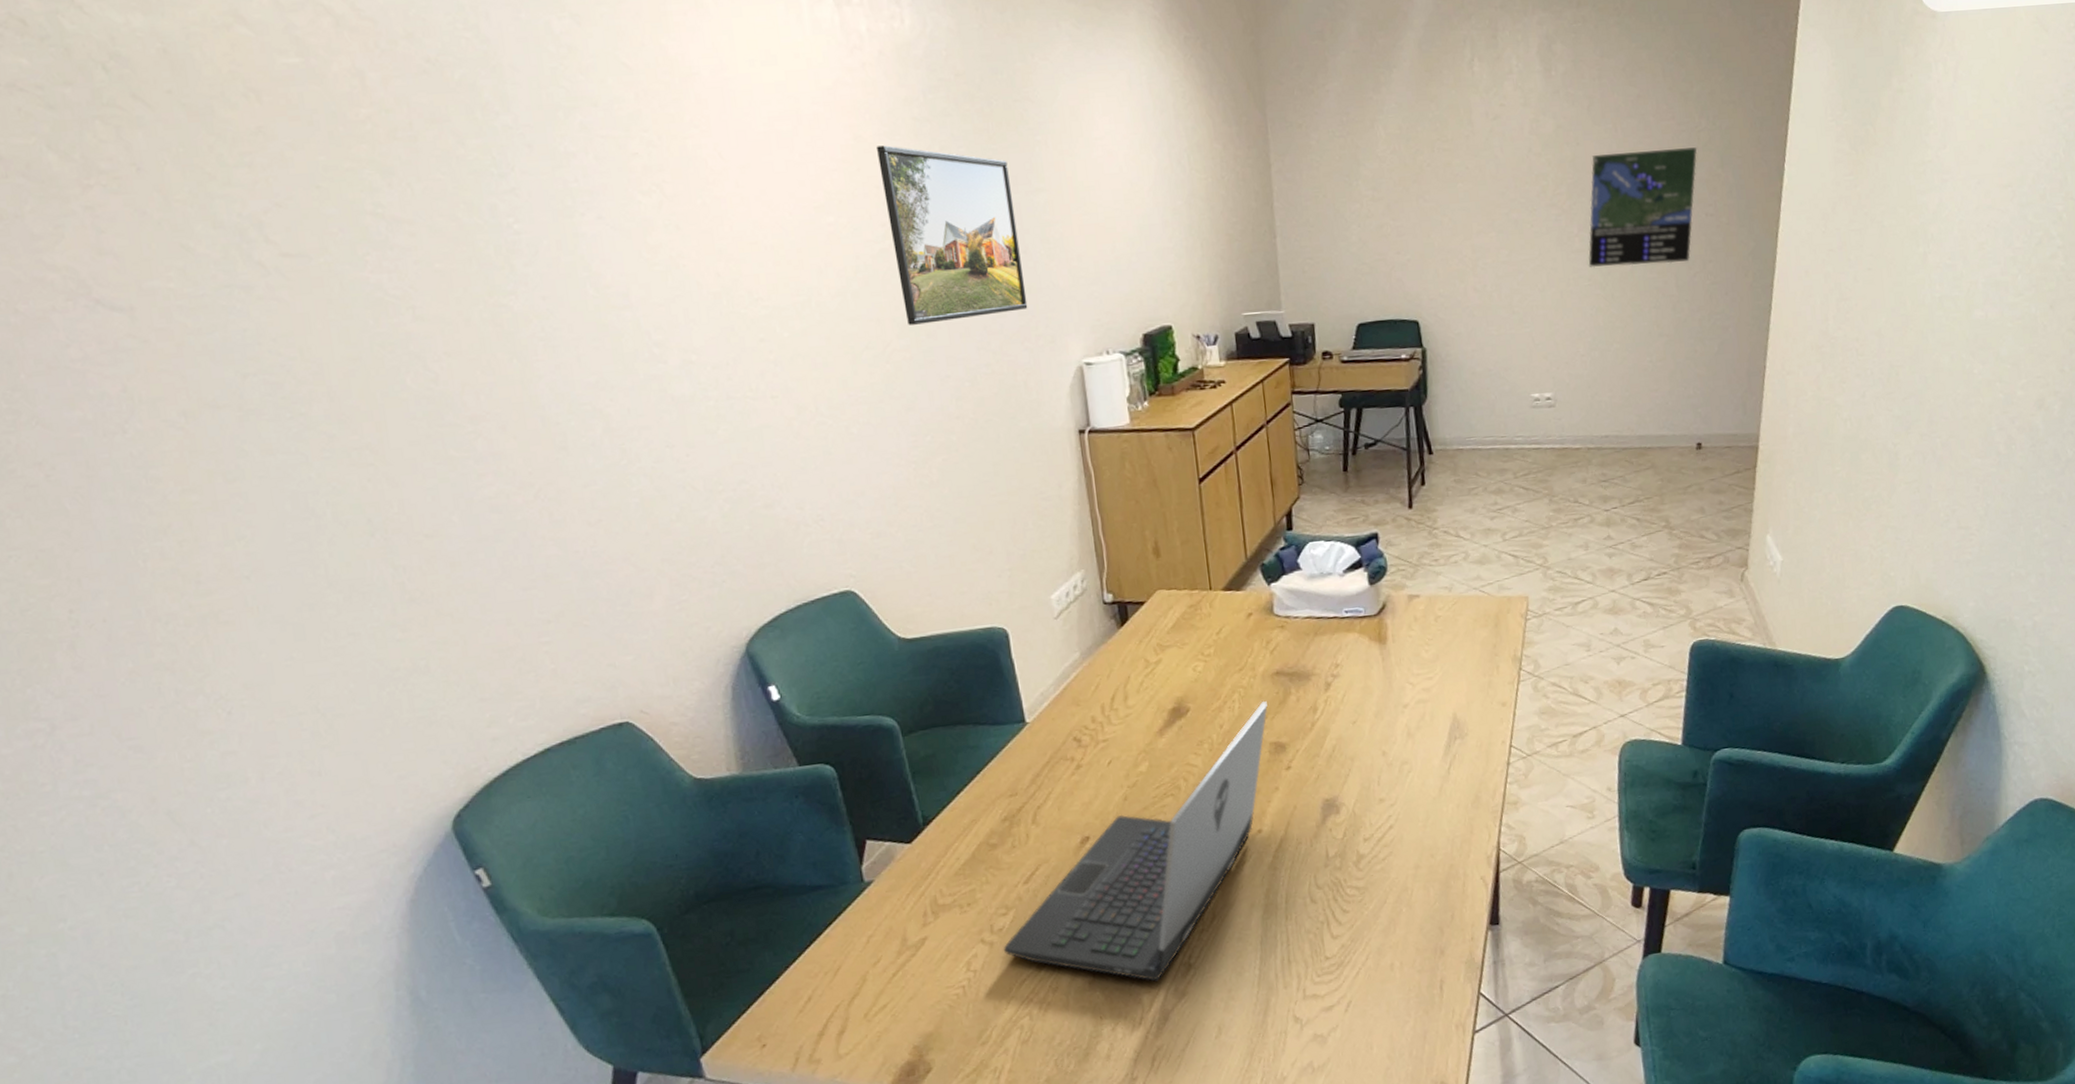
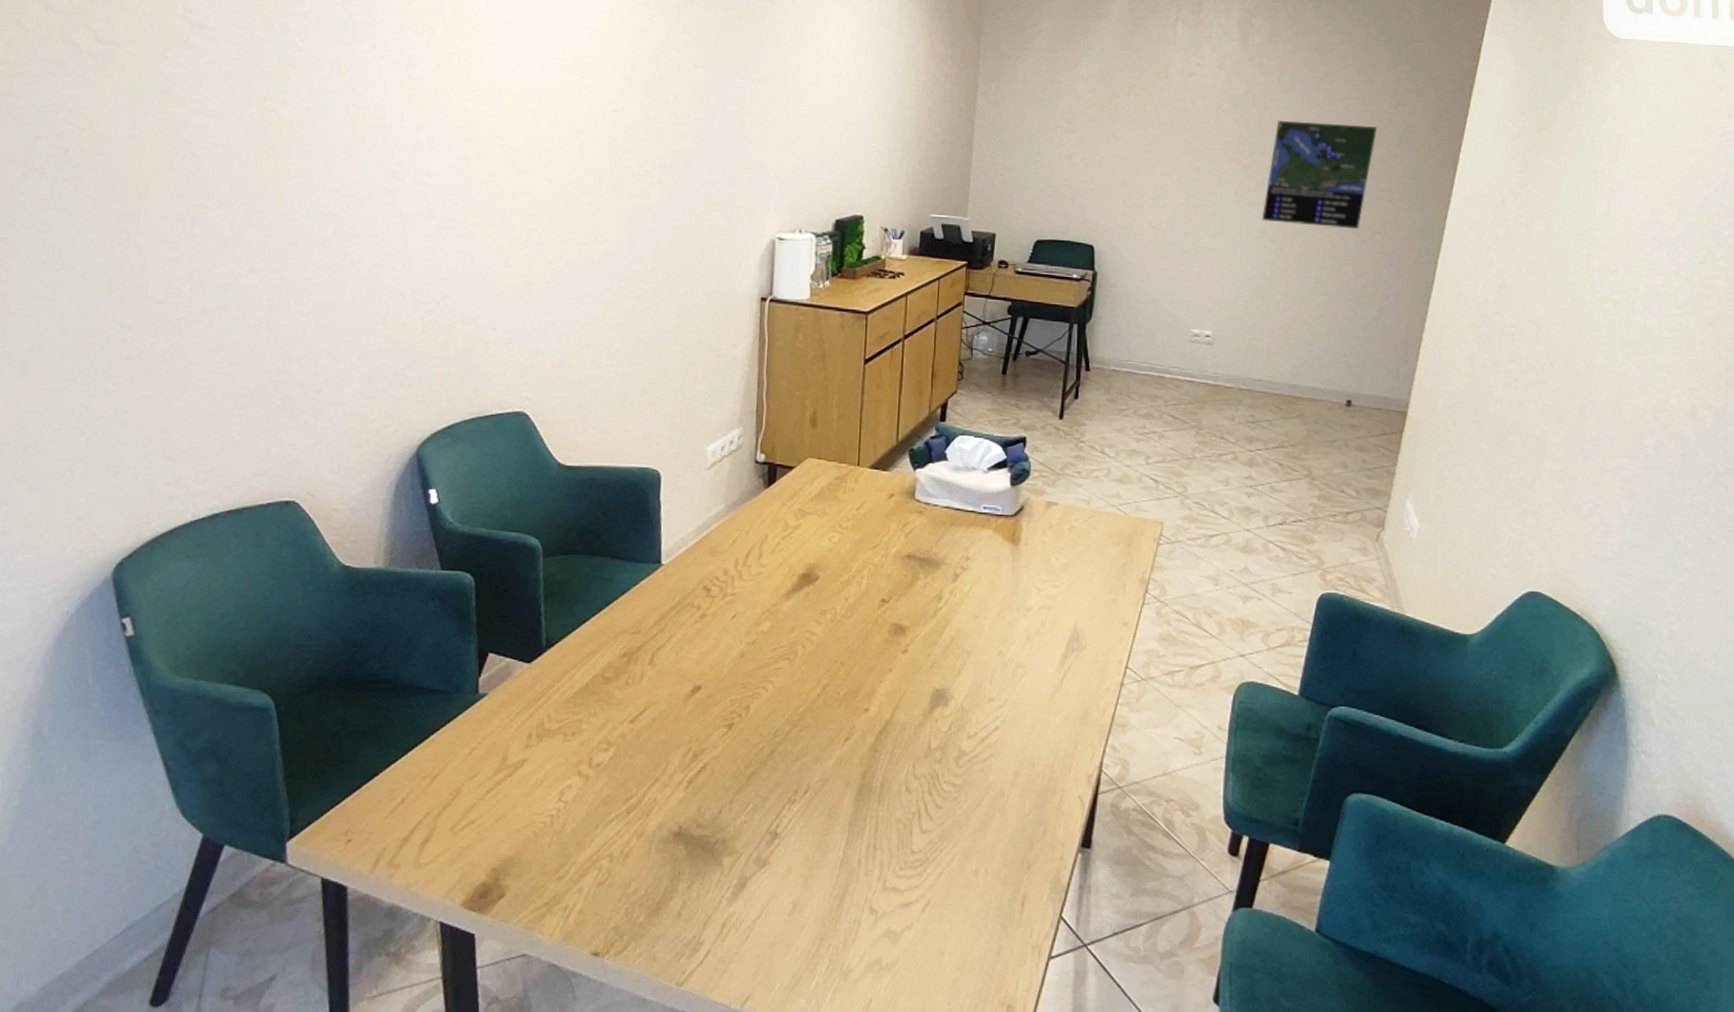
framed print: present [875,145,1028,325] -> none [624,21,740,182]
laptop: present [1003,700,1268,982] -> none [597,581,894,845]

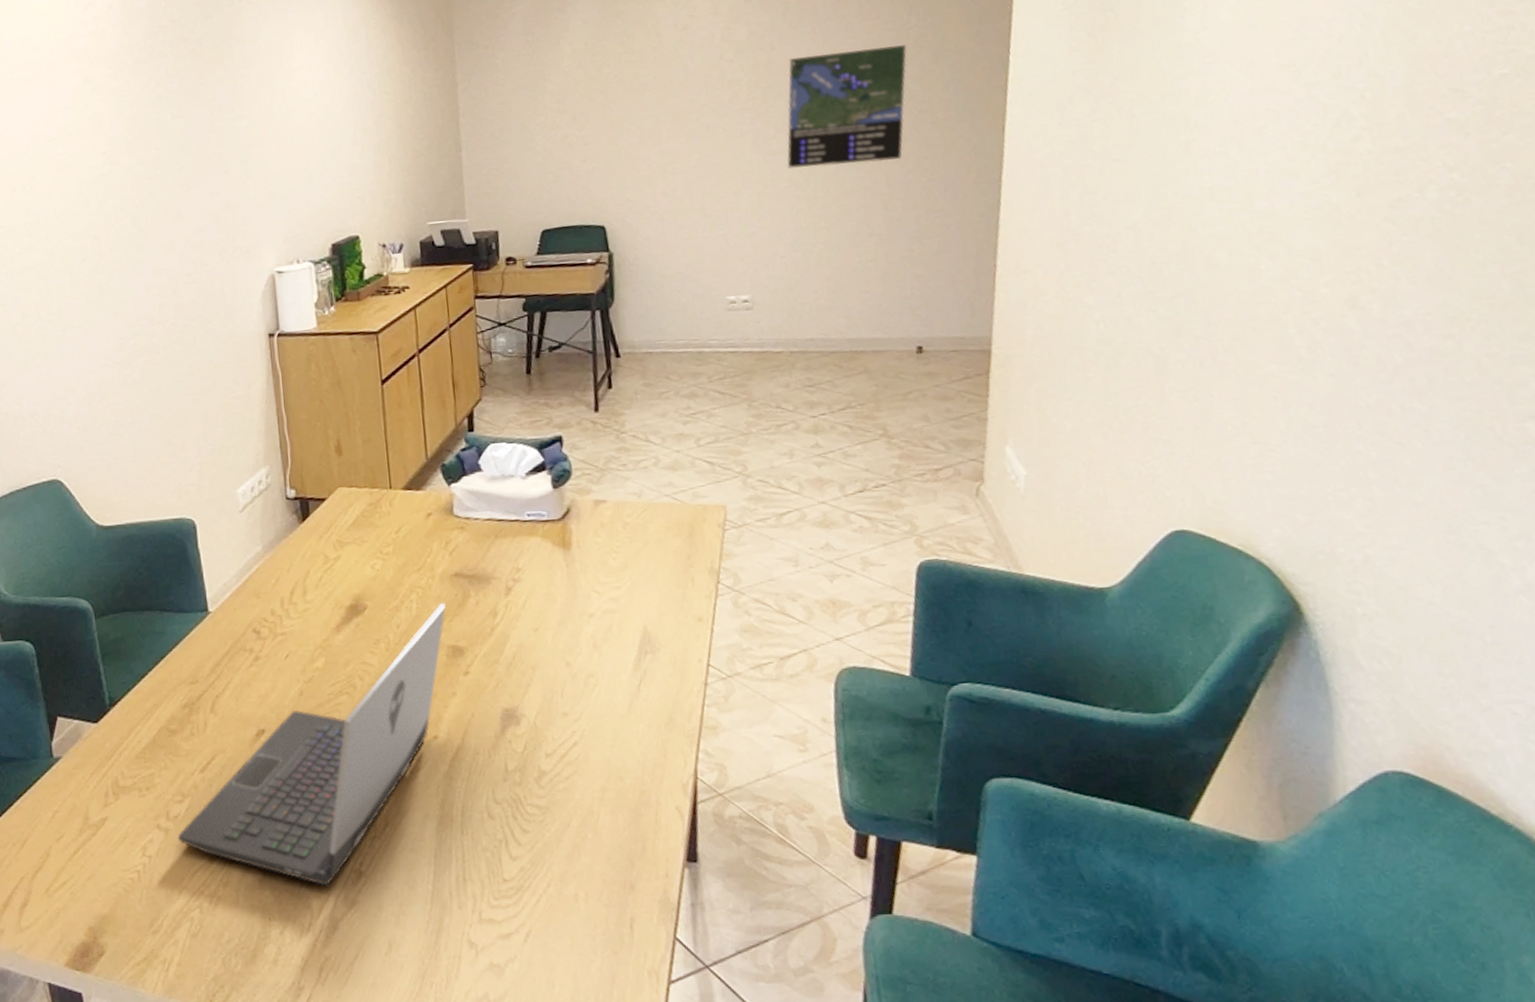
laptop: none [597,581,894,845] -> present [177,602,446,887]

